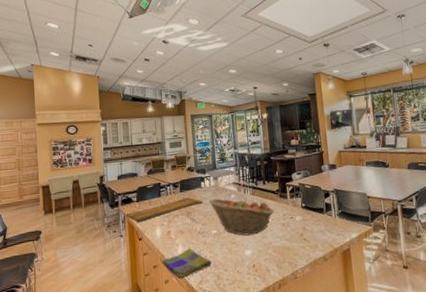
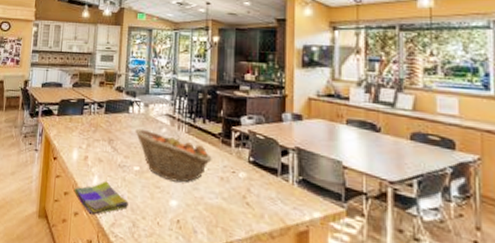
cutting board: present [126,197,203,223] -> none [44,121,129,140]

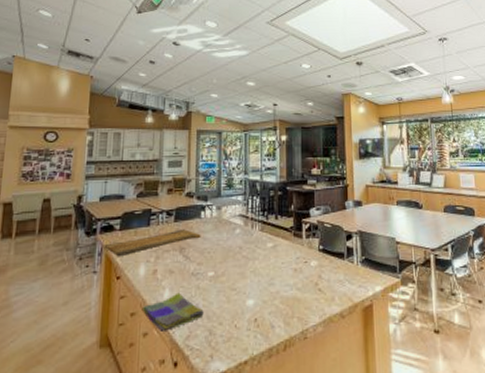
cutting board: none [44,121,129,140] -> present [104,229,201,257]
fruit basket: present [135,128,212,183] -> none [208,232,286,281]

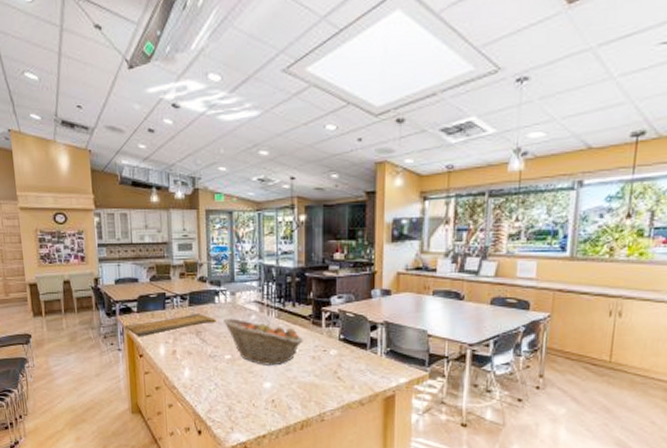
dish towel: present [141,292,204,331] -> none [165,372,223,404]
fruit basket: none [208,232,286,281] -> present [223,318,303,366]

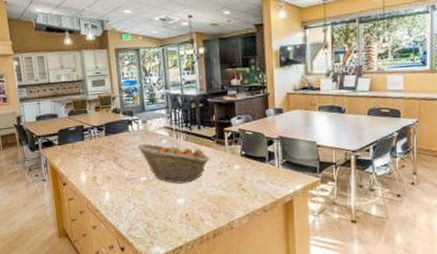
cutting board: present [124,313,216,337] -> none [47,142,131,168]

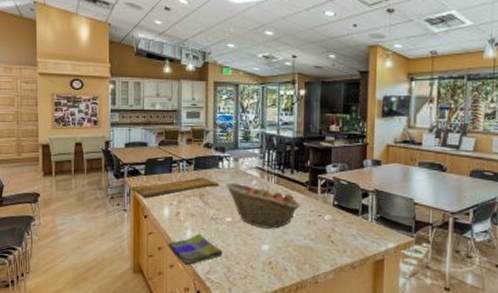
cutting board: none [47,142,131,168] -> present [132,177,219,199]
dish towel: none [88,194,141,225] -> present [167,233,222,265]

